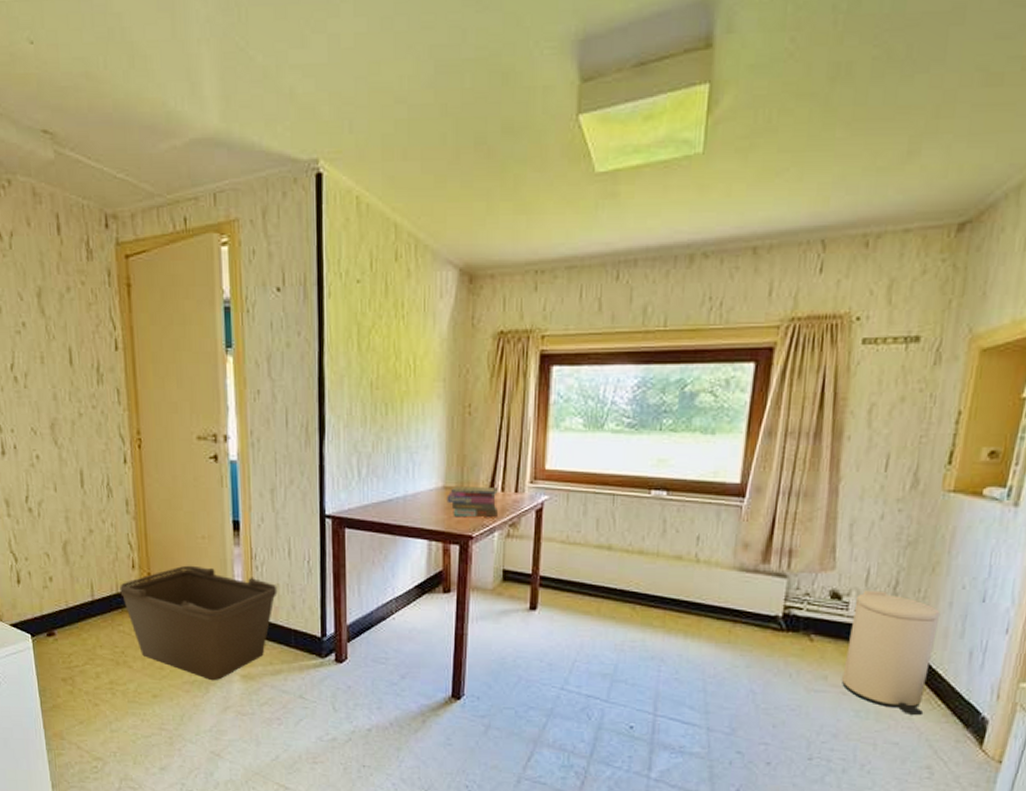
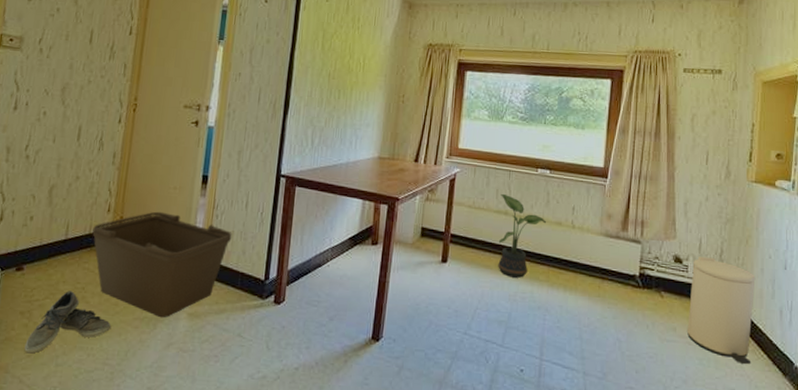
shoe: none [74,655,161,720] -> present [24,291,112,354]
books: present [447,485,499,517] -> none [380,156,422,183]
potted plant: none [600,524,661,624] -> present [498,193,546,278]

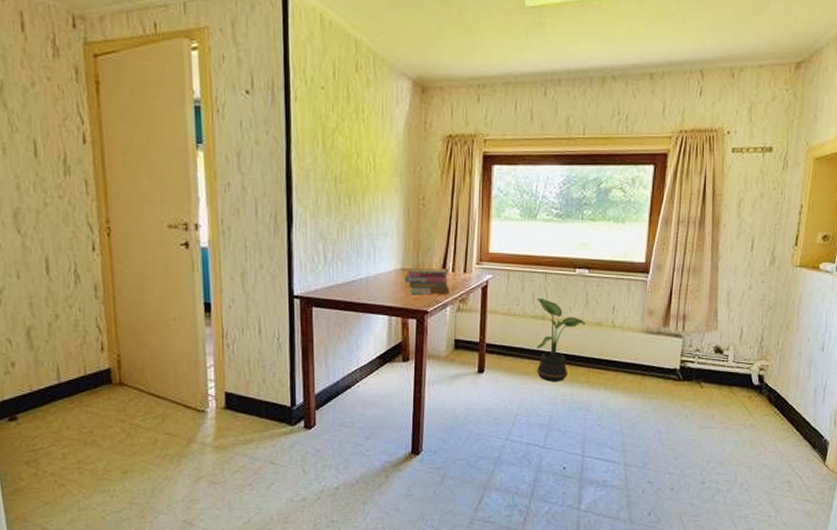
shoe: present [24,291,112,354] -> none [39,436,132,502]
bicycle basket: present [92,211,232,318] -> none [88,346,249,454]
books: none [380,156,422,183] -> present [404,267,450,294]
pedal bin: present [687,256,756,364] -> none [725,345,794,441]

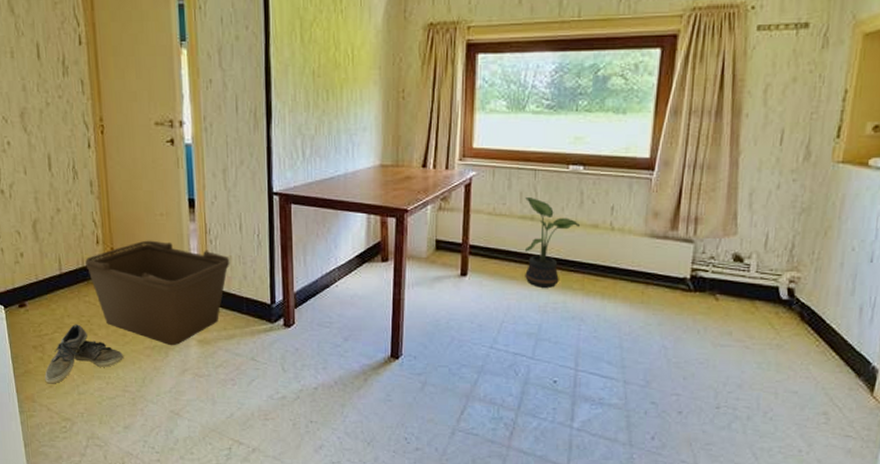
shoe: none [39,436,132,502] -> present [44,324,124,384]
bicycle basket: none [88,346,249,454] -> present [85,240,230,346]
books: present [404,267,450,294] -> none [383,163,431,192]

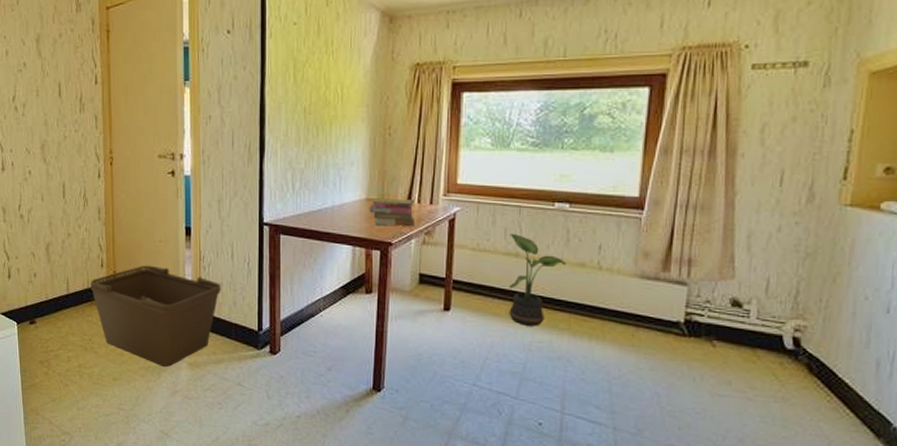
shoe: present [44,324,124,384] -> none [48,342,121,398]
books: none [383,163,431,192] -> present [369,197,416,226]

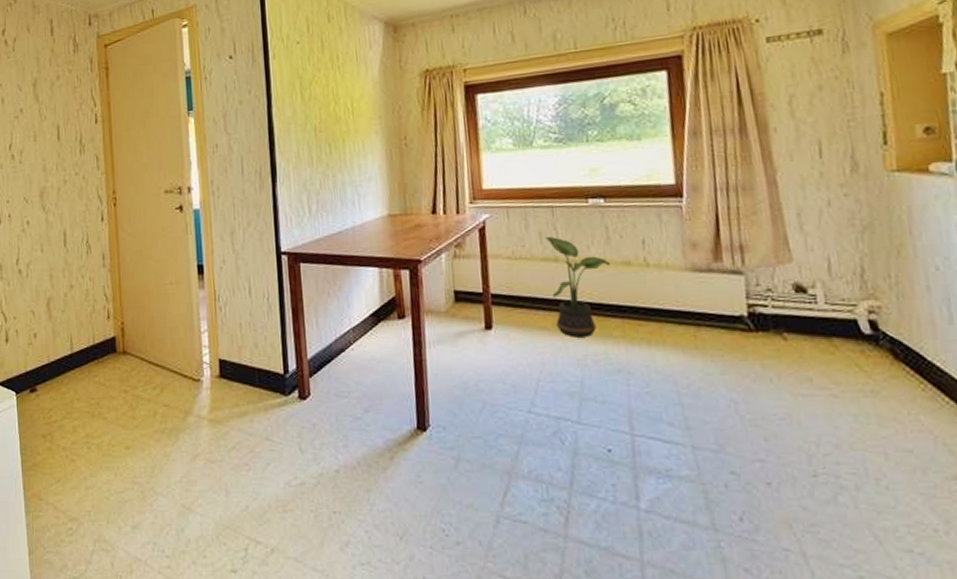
bicycle basket: present [90,265,221,368] -> none [96,311,241,428]
books: present [369,197,416,226] -> none [392,211,442,242]

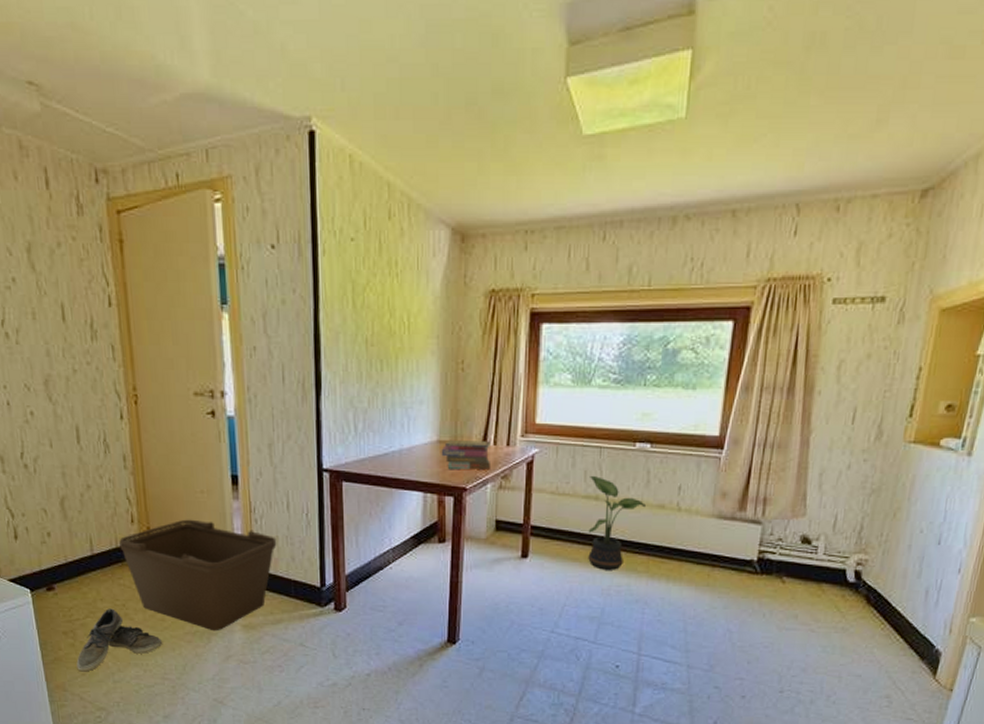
shoe: none [52,408,133,478] -> present [76,608,163,672]
bicycle basket: none [96,311,241,428] -> present [119,519,277,631]
books: none [392,211,442,242] -> present [441,439,492,469]

